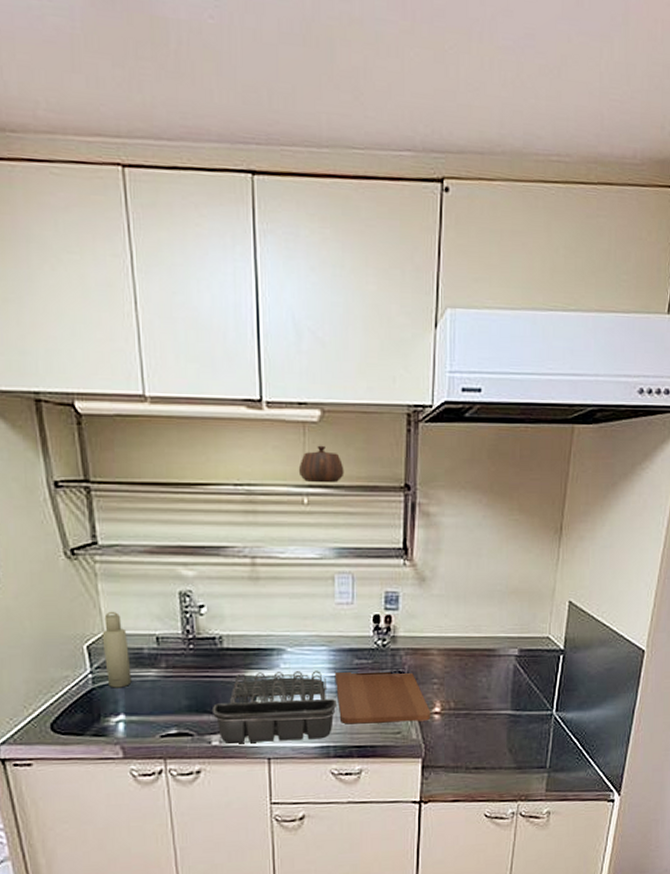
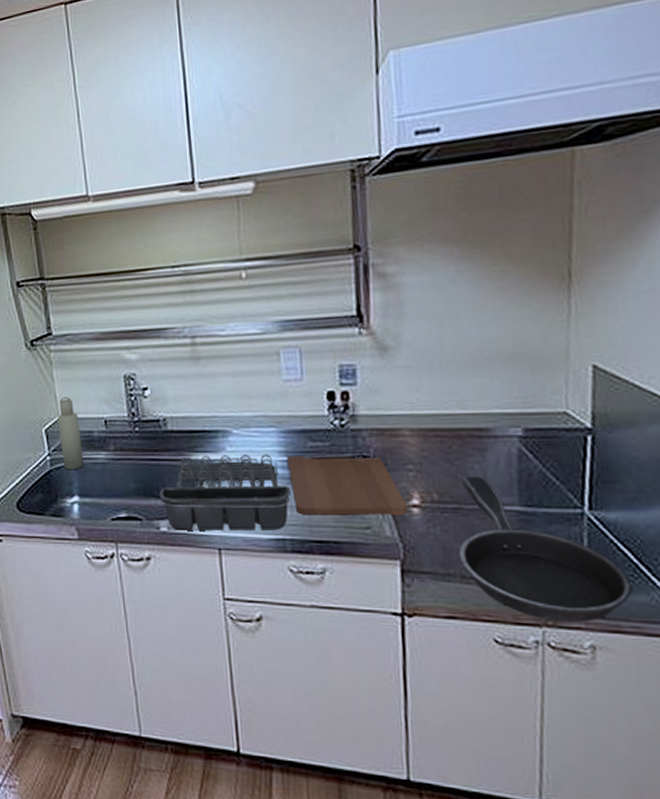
teapot: present [298,445,344,483] -> none [234,216,284,256]
frying pan: none [465,686,577,797] -> present [458,474,633,624]

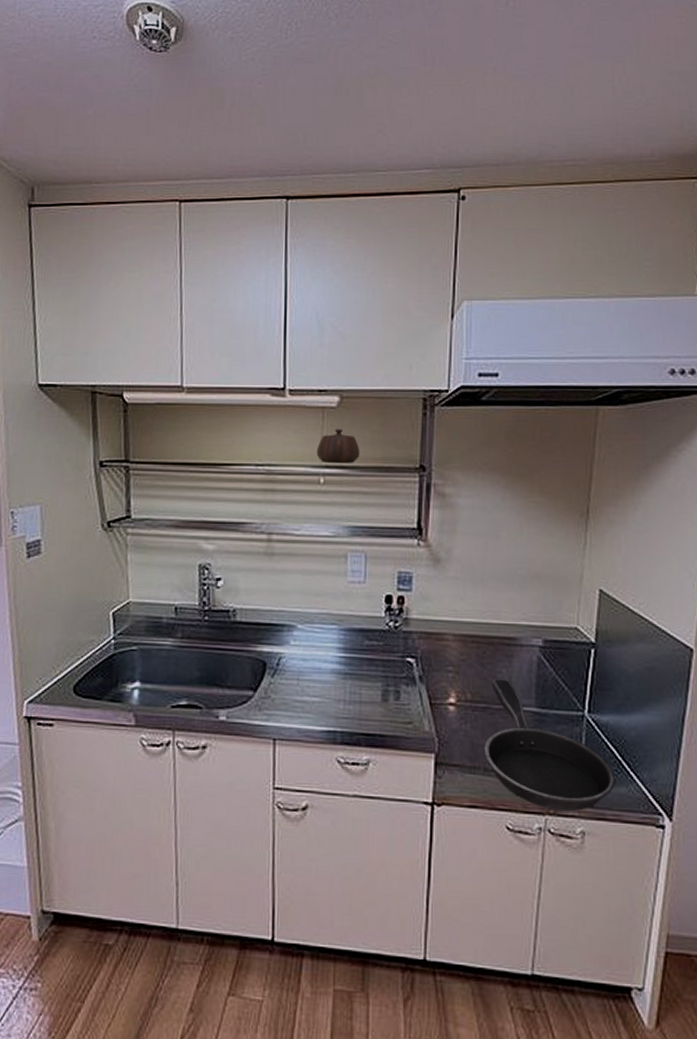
bottle: present [57,396,84,470] -> none [126,580,150,655]
dish rack: present [160,454,291,531] -> none [222,647,345,723]
teapot: none [234,216,284,256] -> present [316,429,360,464]
cutting board: present [286,454,409,515] -> none [344,650,446,712]

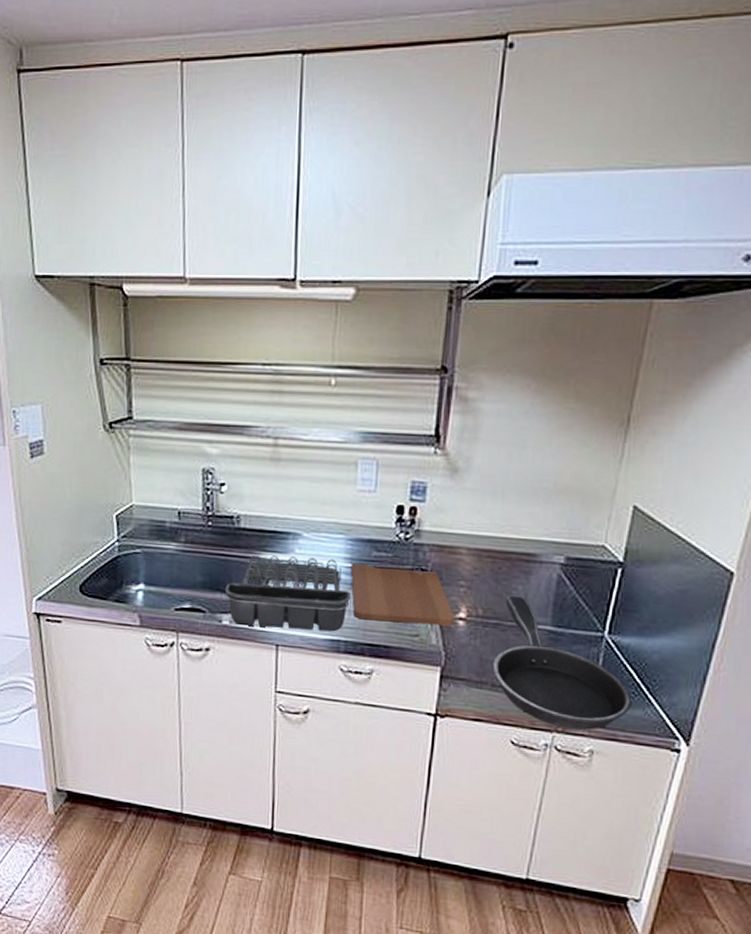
dish rack: none [222,647,345,723] -> present [225,554,351,632]
teapot: present [316,429,360,464] -> none [327,325,376,364]
cutting board: none [344,650,446,712] -> present [350,561,455,627]

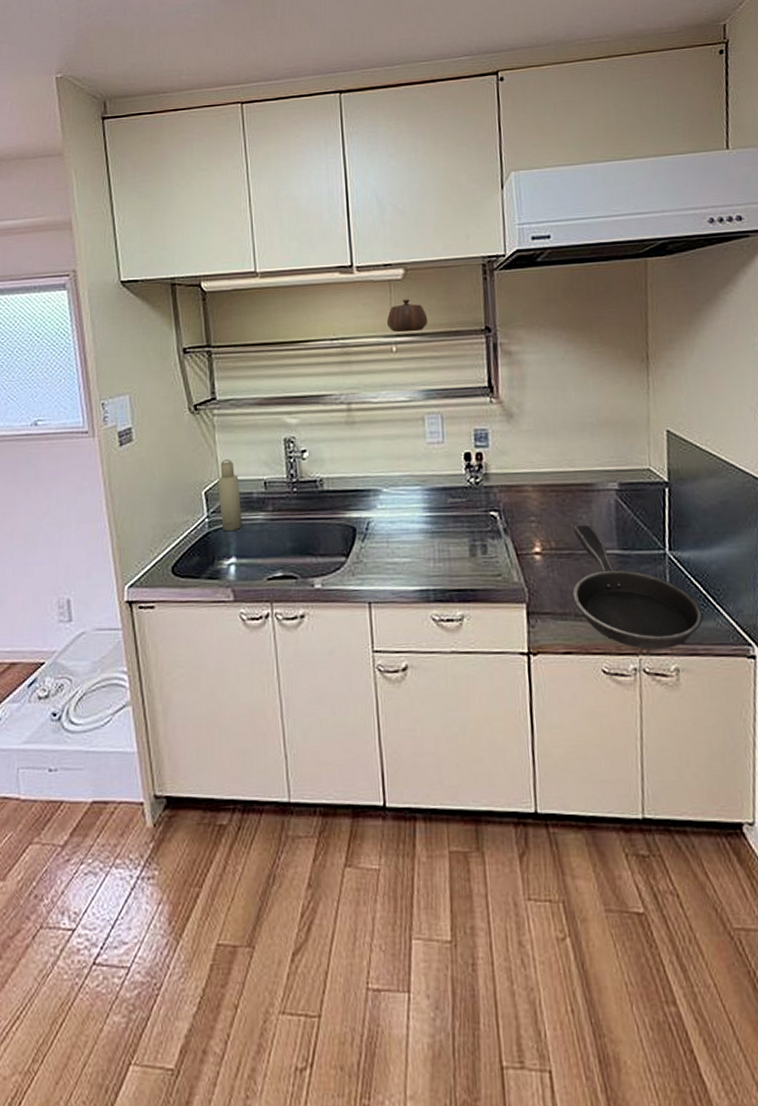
bottle: none [130,483,153,558] -> present [218,458,243,532]
dish rack: present [225,554,351,632] -> none [315,510,433,587]
teapot: none [327,325,376,364] -> present [386,299,428,333]
cutting board: present [350,561,455,627] -> none [429,508,532,566]

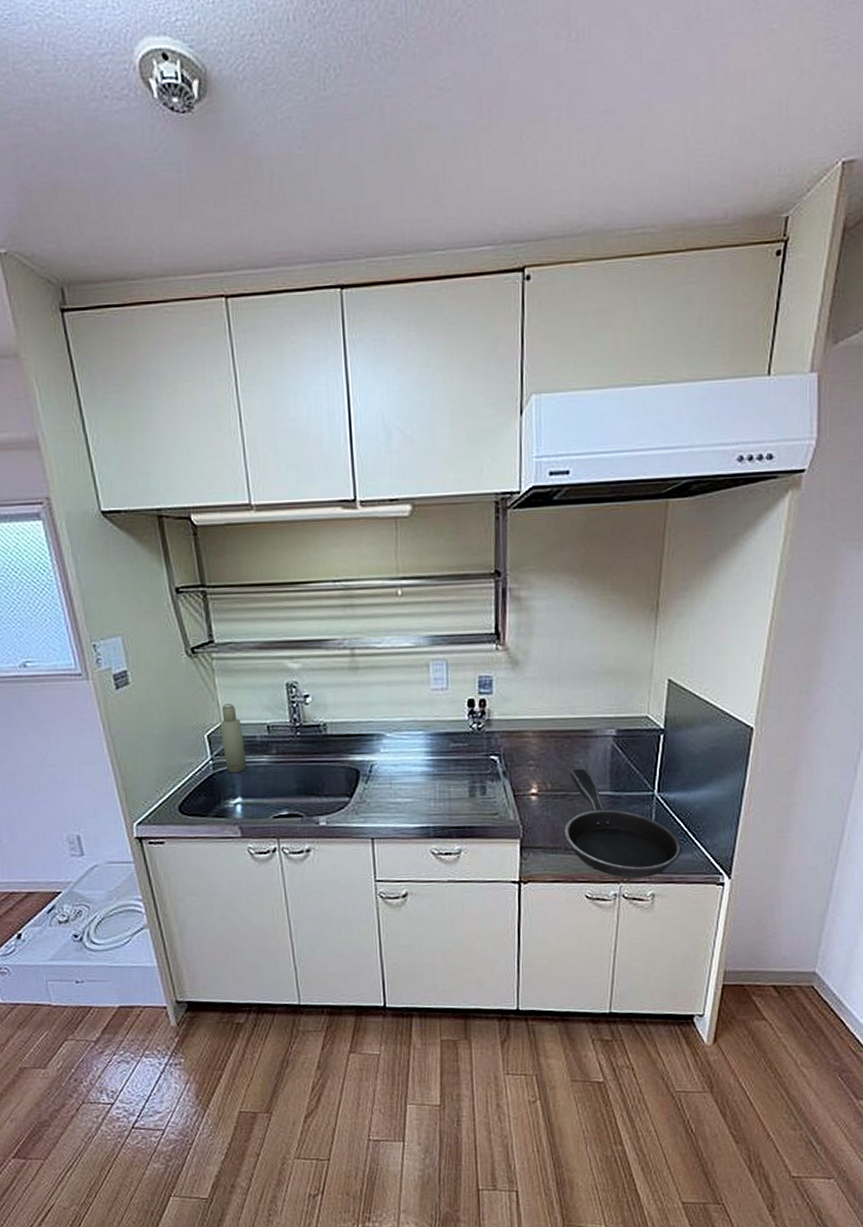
teapot: present [386,299,428,333] -> none [392,538,436,575]

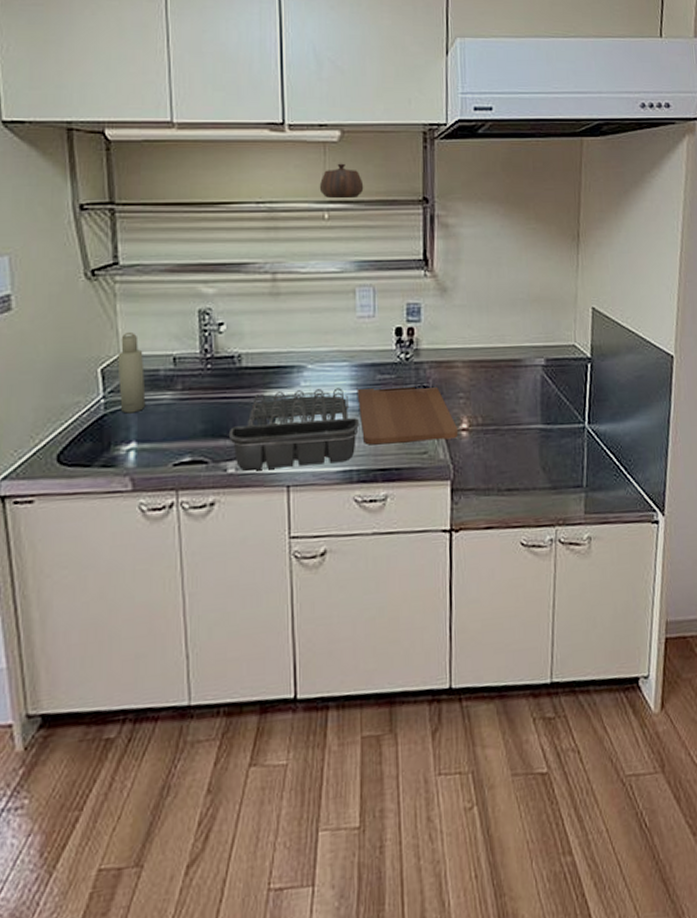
dish rack: none [319,754,434,824] -> present [230,388,359,471]
teapot: none [392,538,436,575] -> present [319,163,364,199]
cutting board: none [432,753,528,806] -> present [356,385,459,445]
frying pan: present [564,767,682,879] -> none [496,399,616,521]

